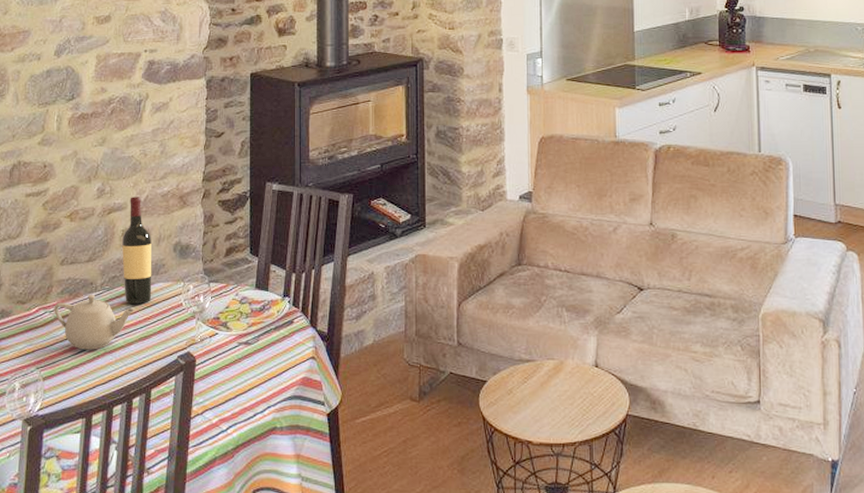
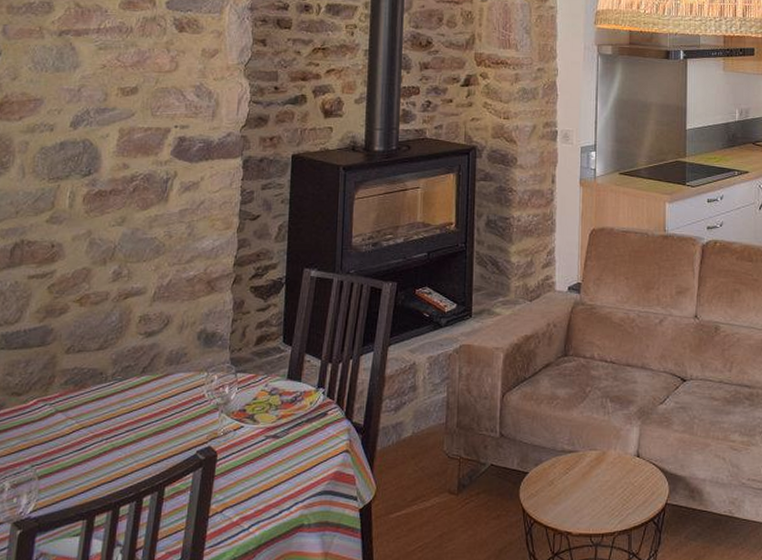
teapot: present [54,294,134,350] -> none [55,385,149,445]
wine bottle: present [122,197,152,304] -> none [138,281,173,395]

